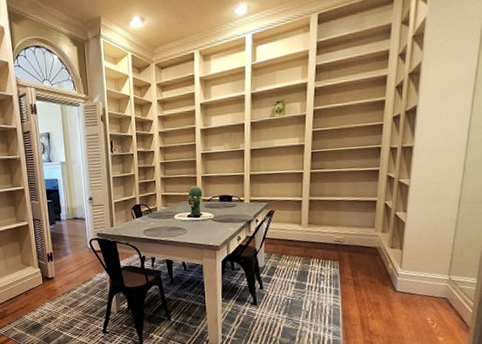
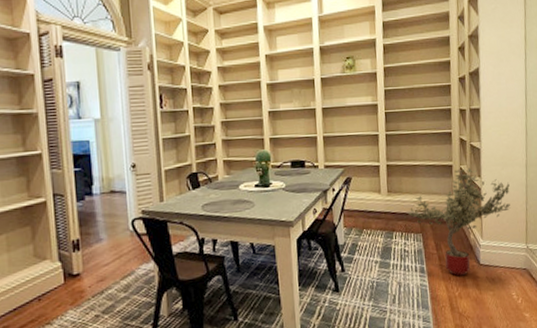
potted tree: none [327,203,438,300] -> present [408,167,511,277]

